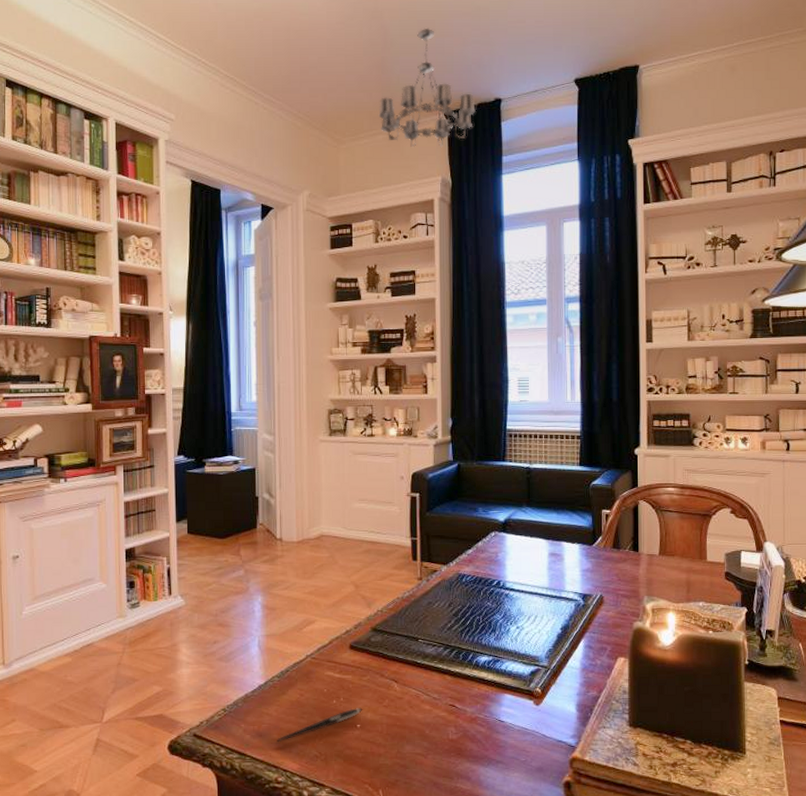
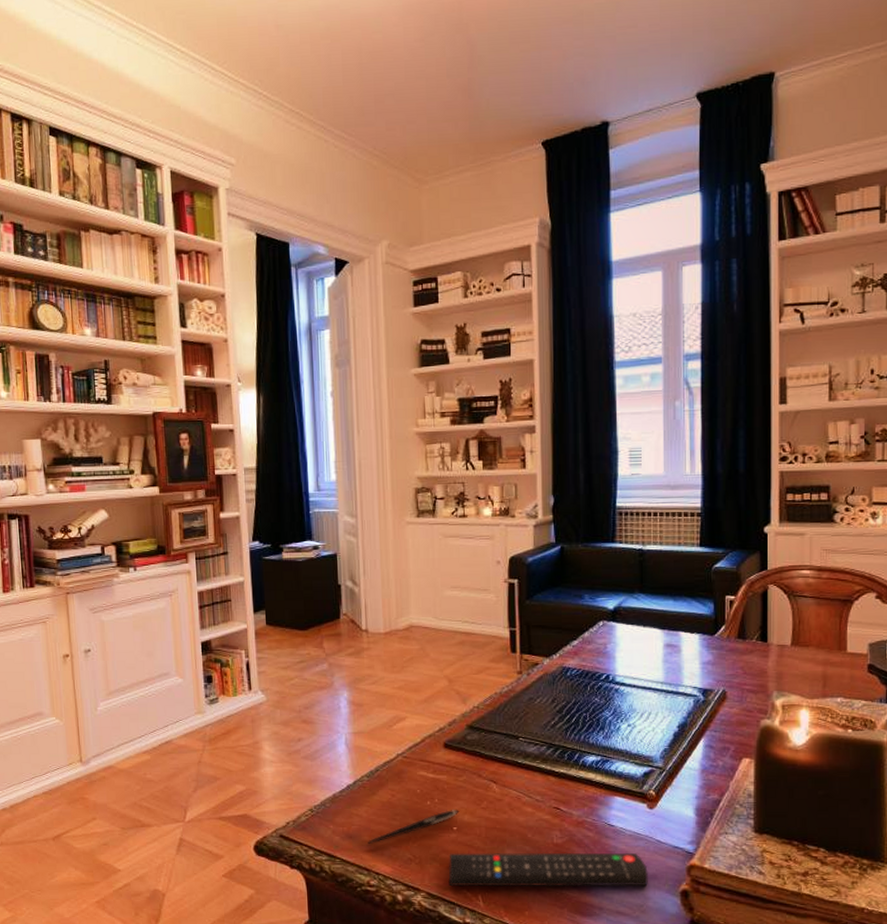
remote control: none [351,747,536,782] -> present [448,852,649,887]
chandelier: present [378,27,476,148] -> none [465,40,579,184]

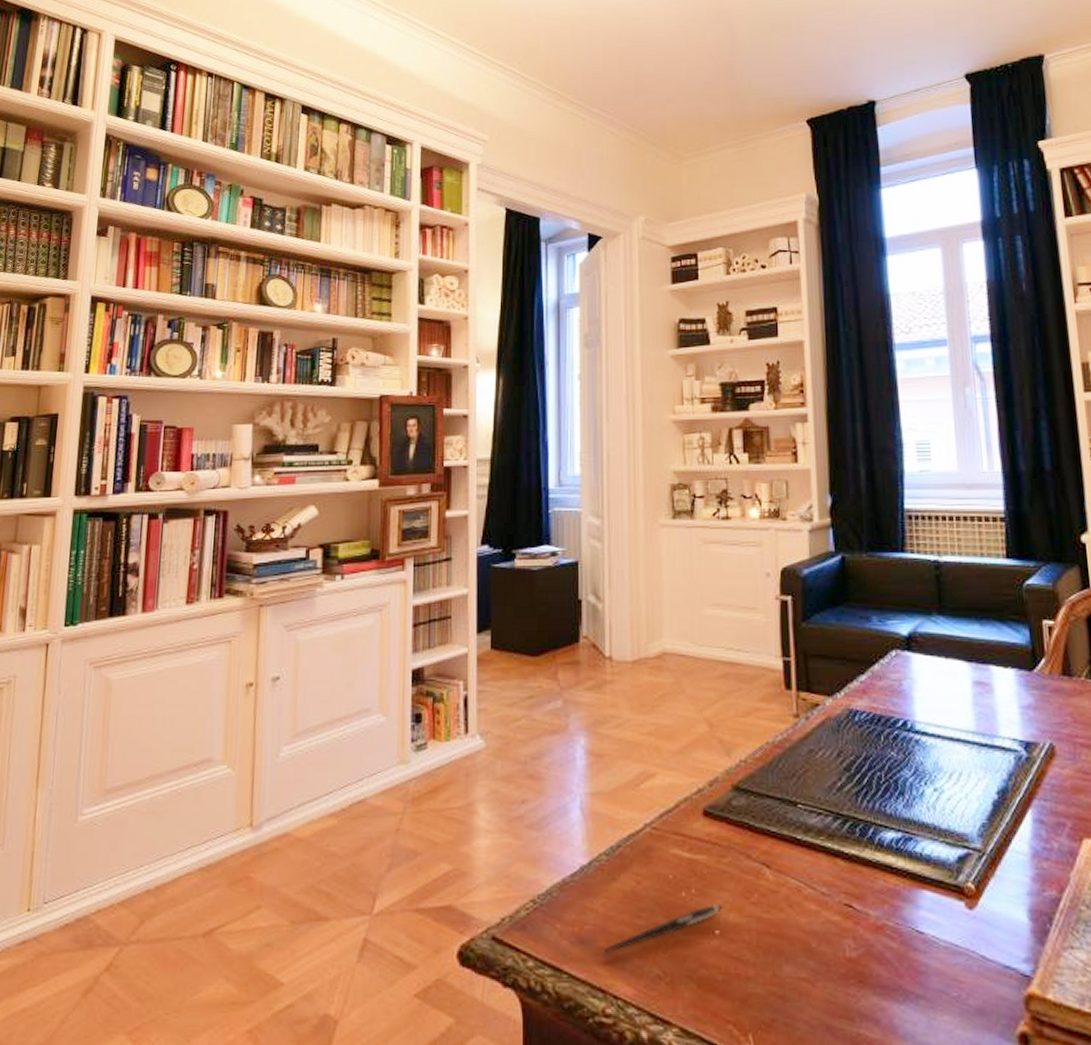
remote control: present [448,852,649,887] -> none [708,969,974,1026]

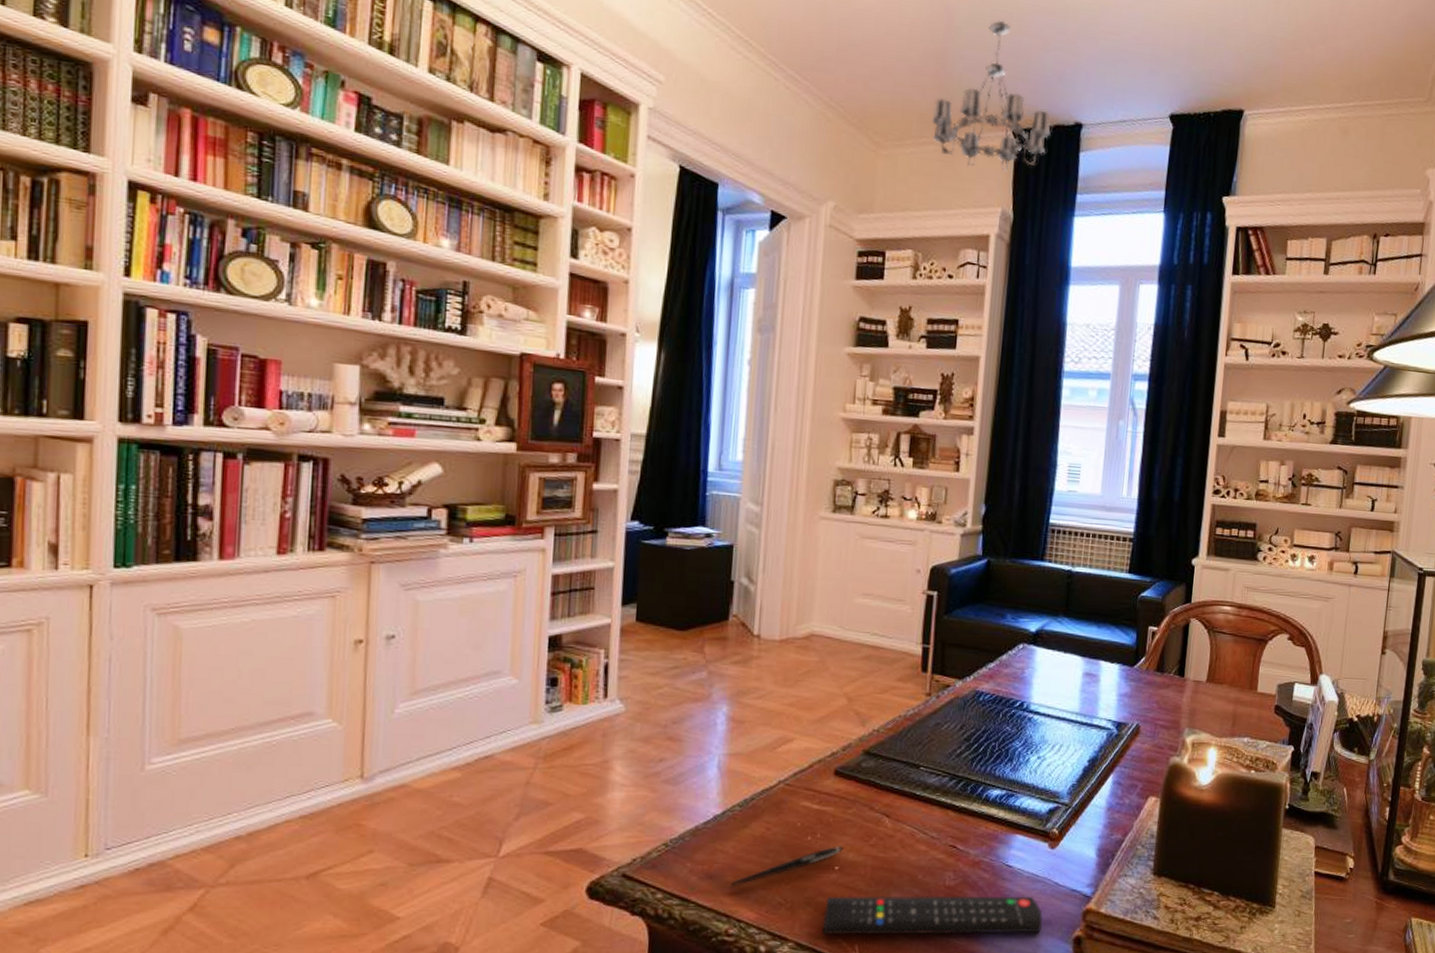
remote control: none [708,969,974,1026] -> present [822,895,1044,935]
chandelier: none [727,25,845,160] -> present [931,20,1051,173]

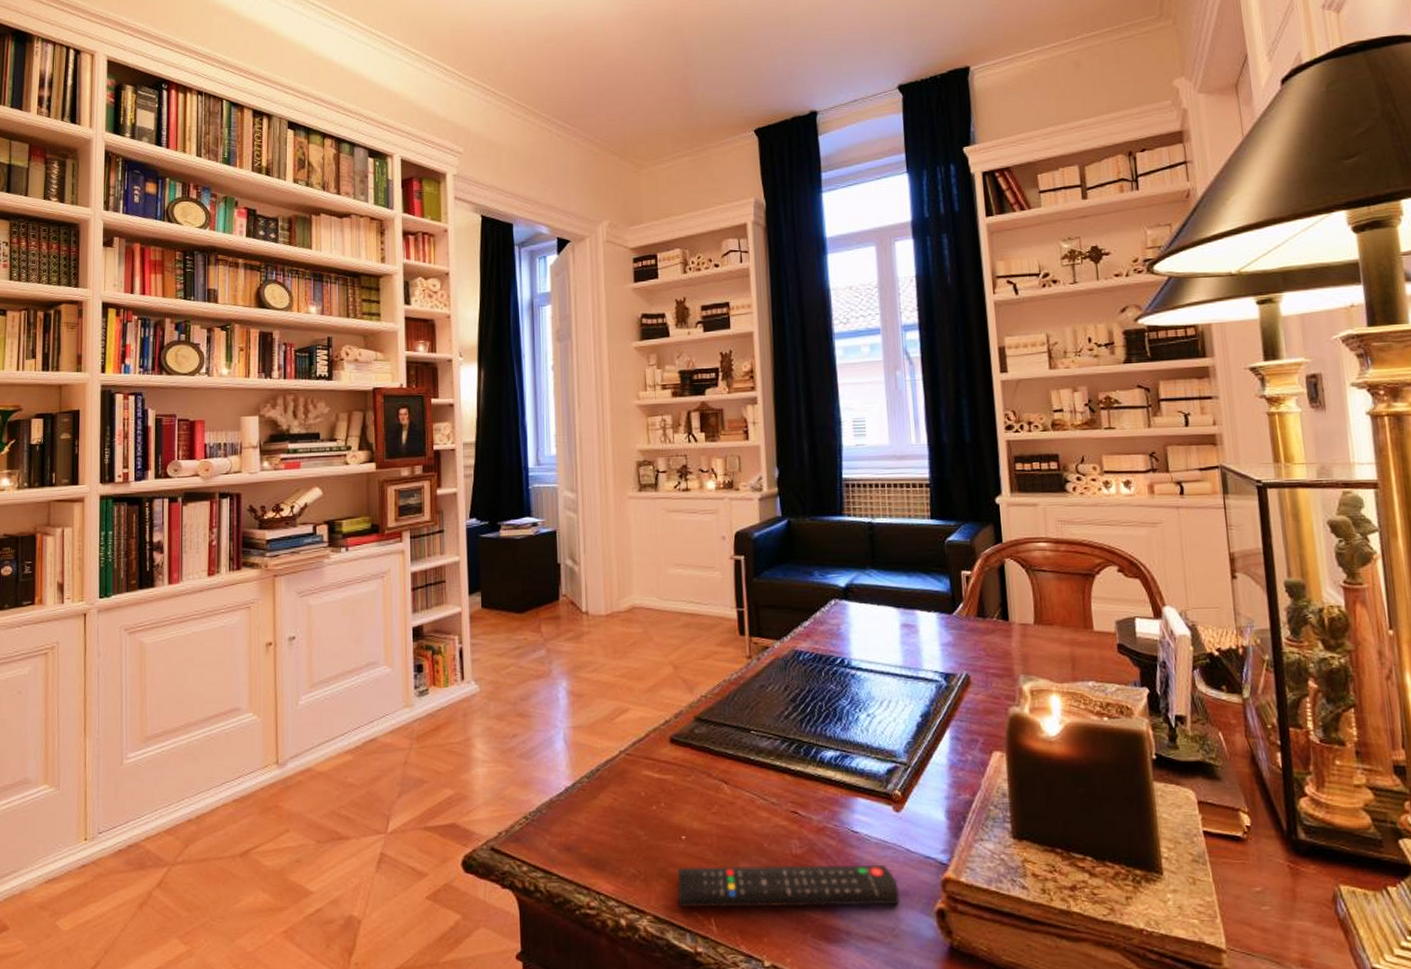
pen: present [731,845,844,885] -> none [588,814,688,857]
chandelier: present [931,20,1051,173] -> none [682,41,789,168]

